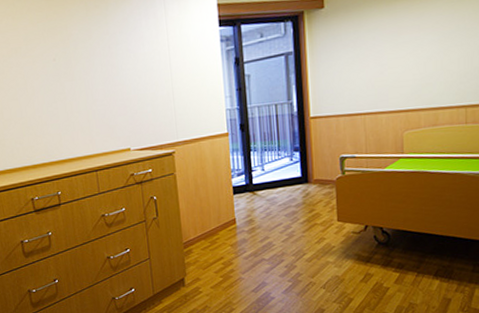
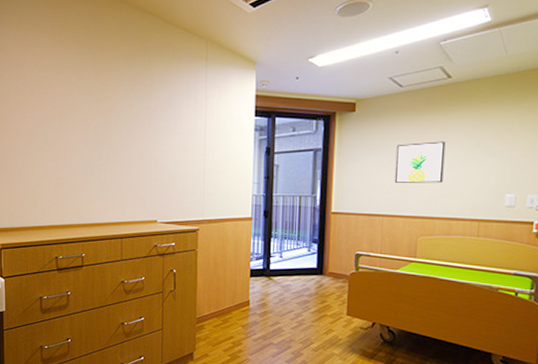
wall art: none [371,27,424,78] -> present [394,141,446,183]

